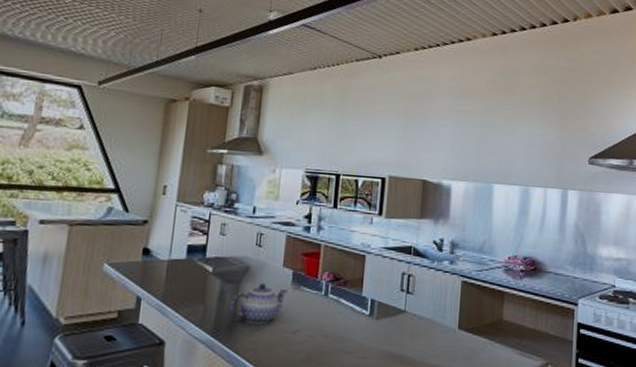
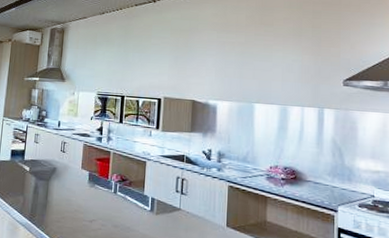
teapot: present [230,282,288,325] -> none [42,180,86,214]

